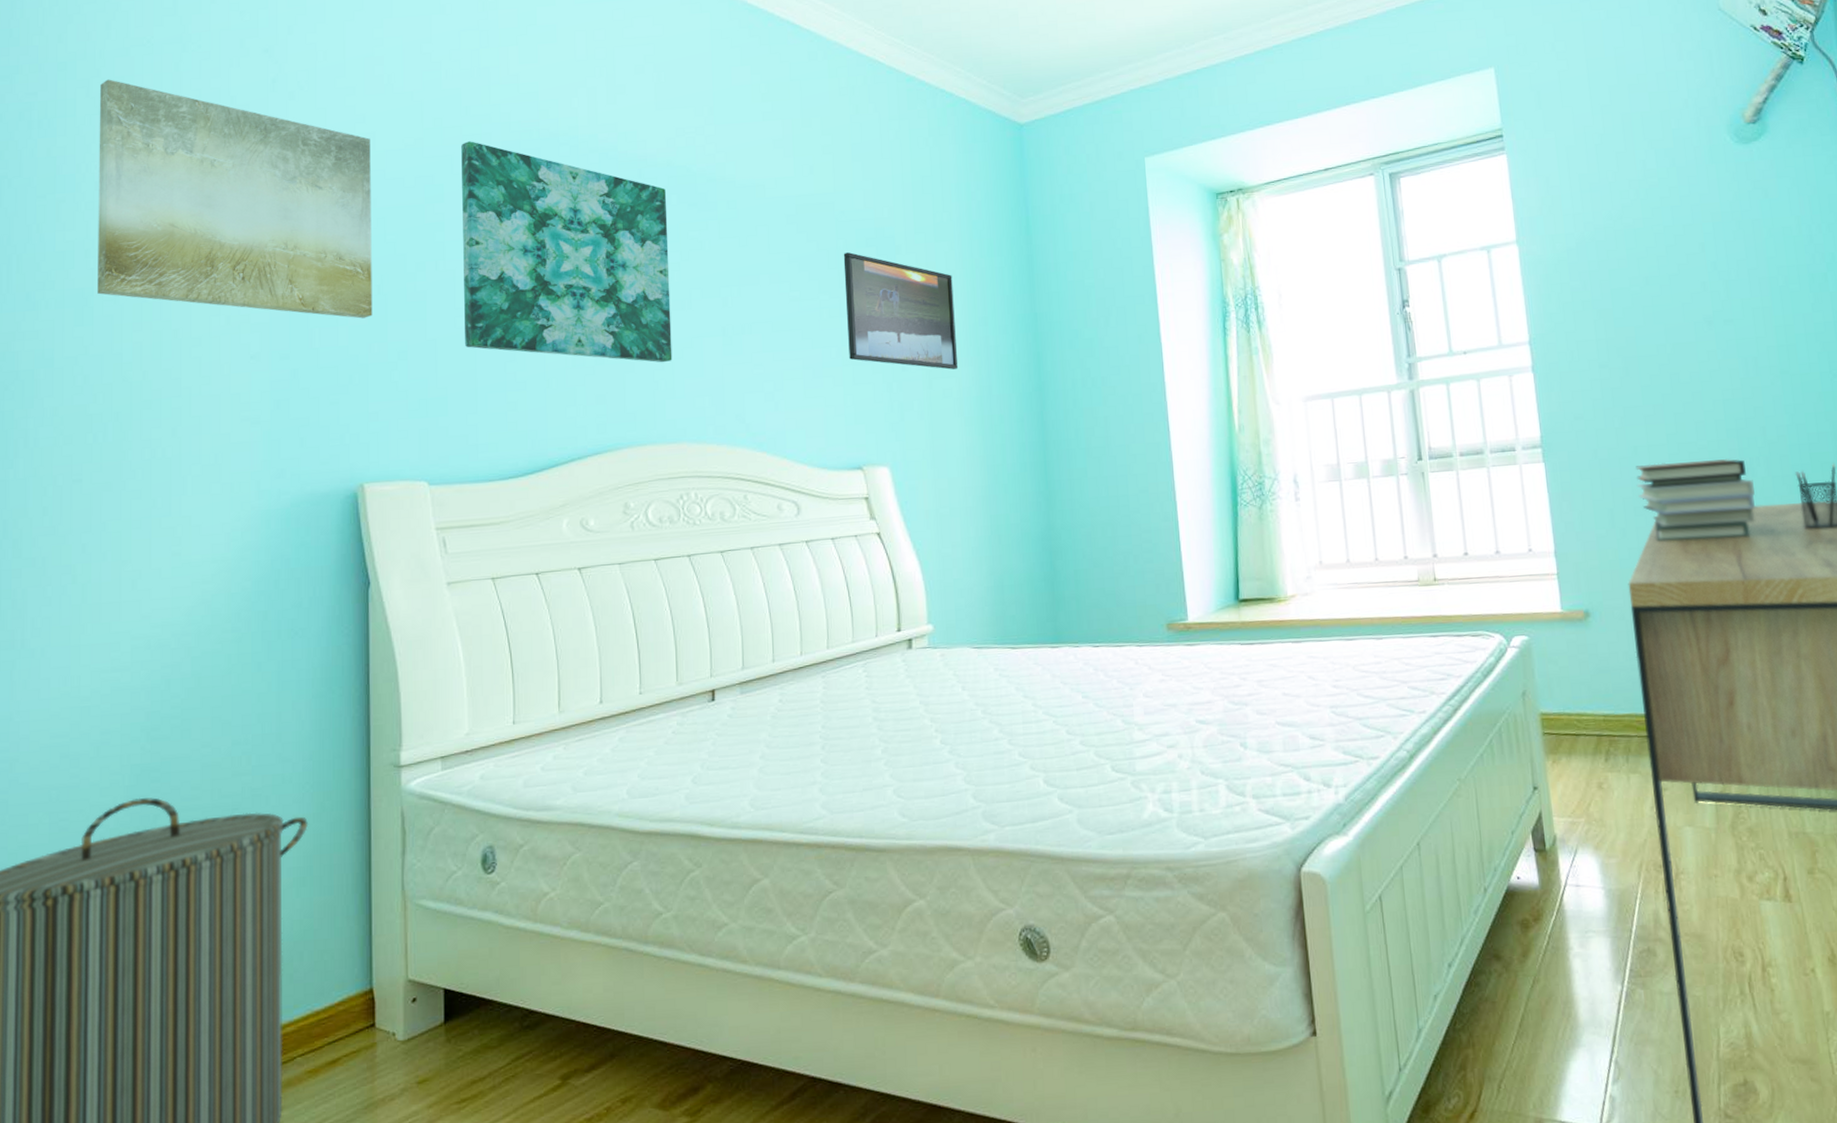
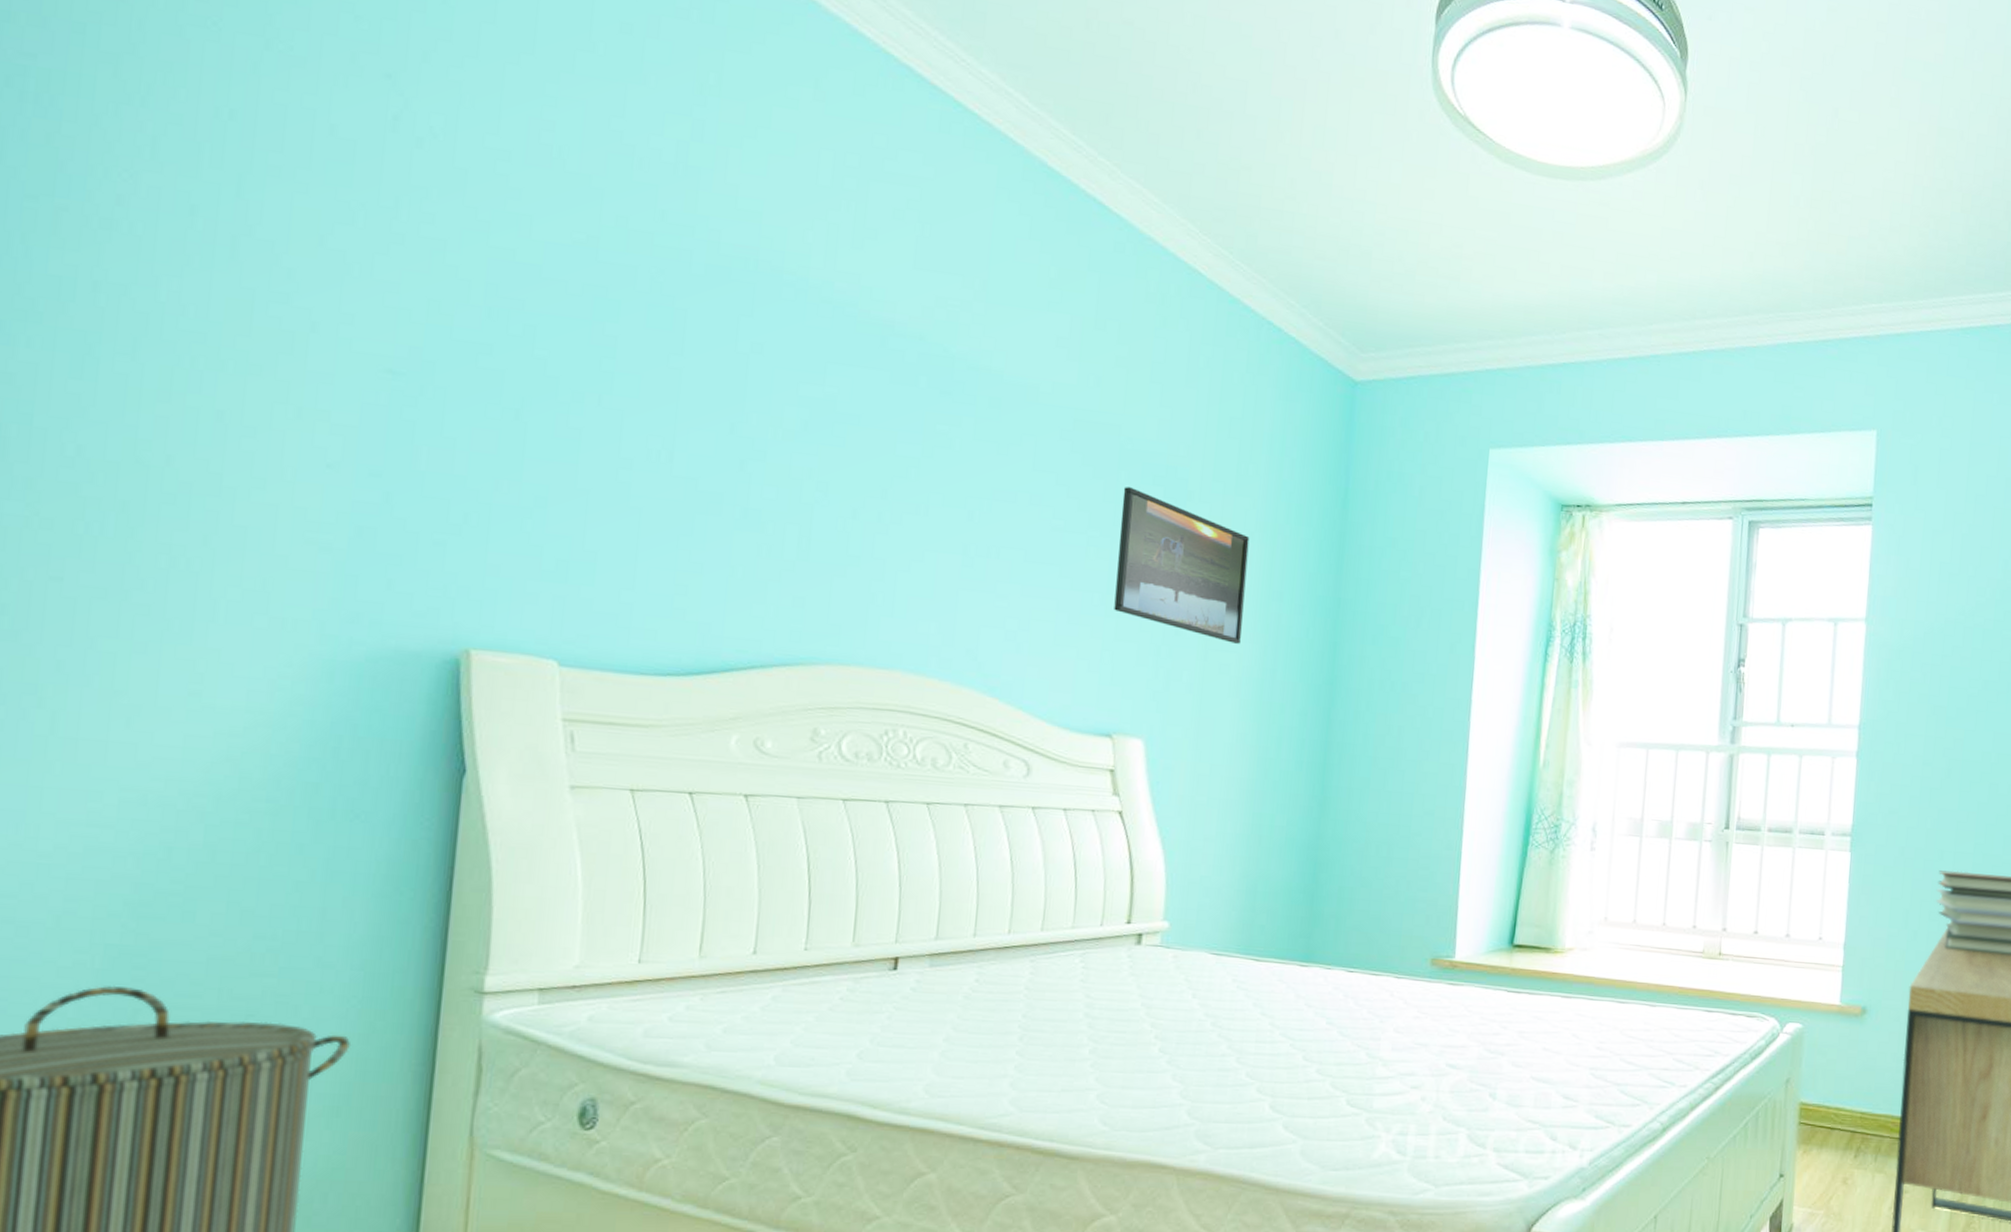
wall art: present [97,79,373,319] -> none [107,61,526,447]
wall art: present [461,141,673,363] -> none [627,254,914,573]

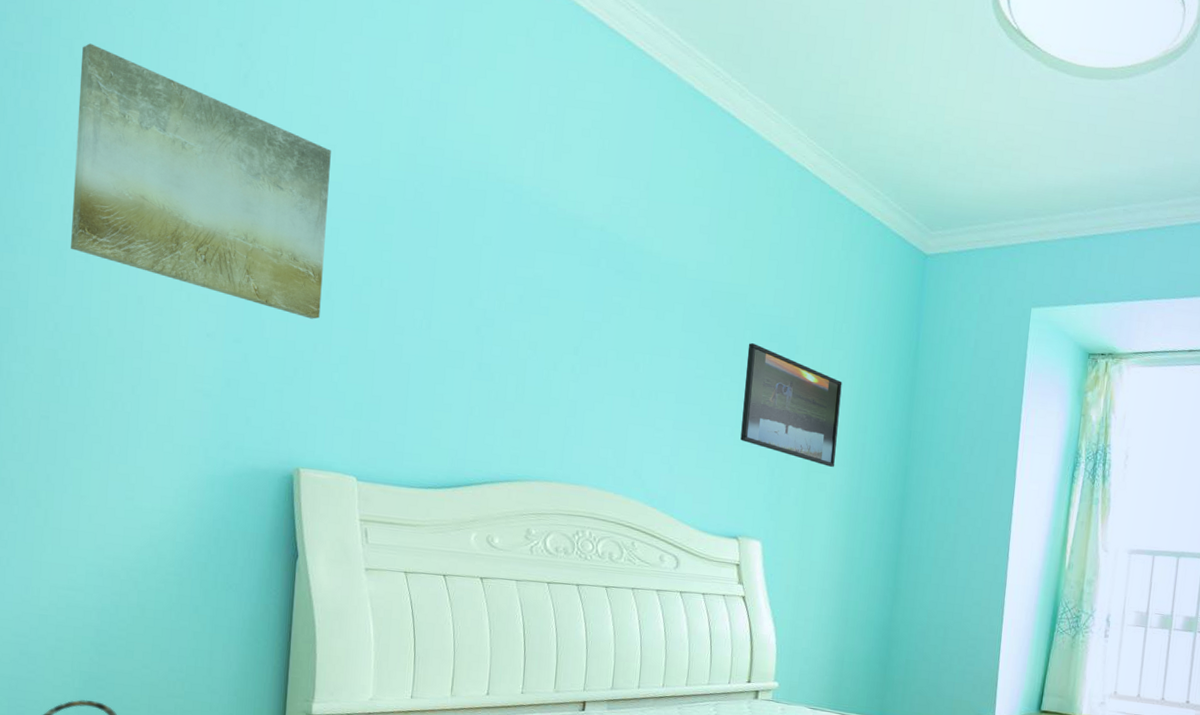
wall art: none [107,61,526,447] -> present [71,43,331,319]

